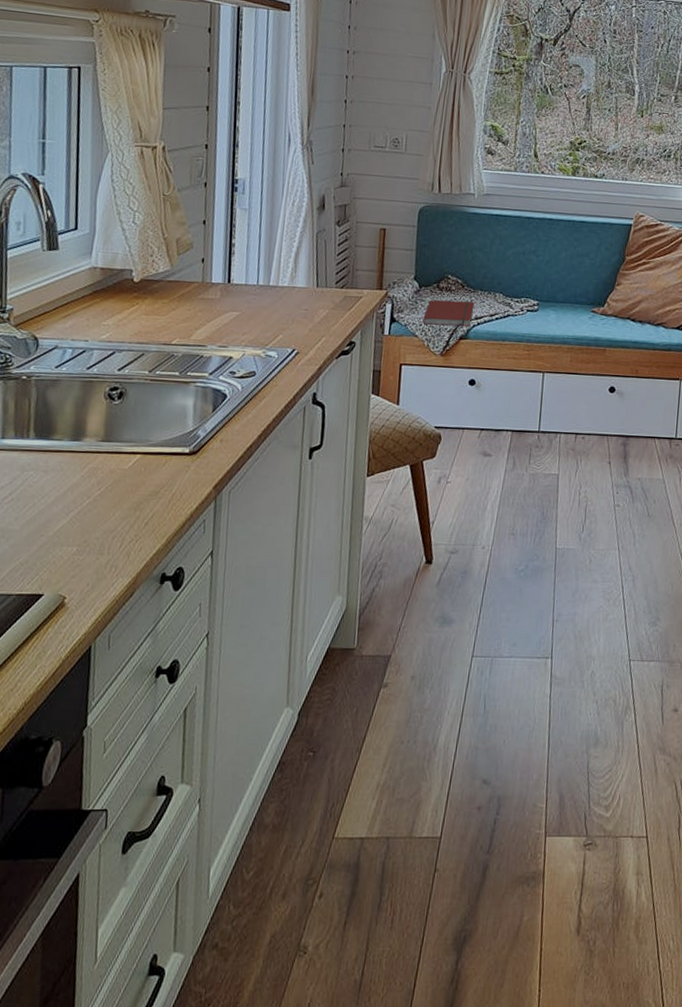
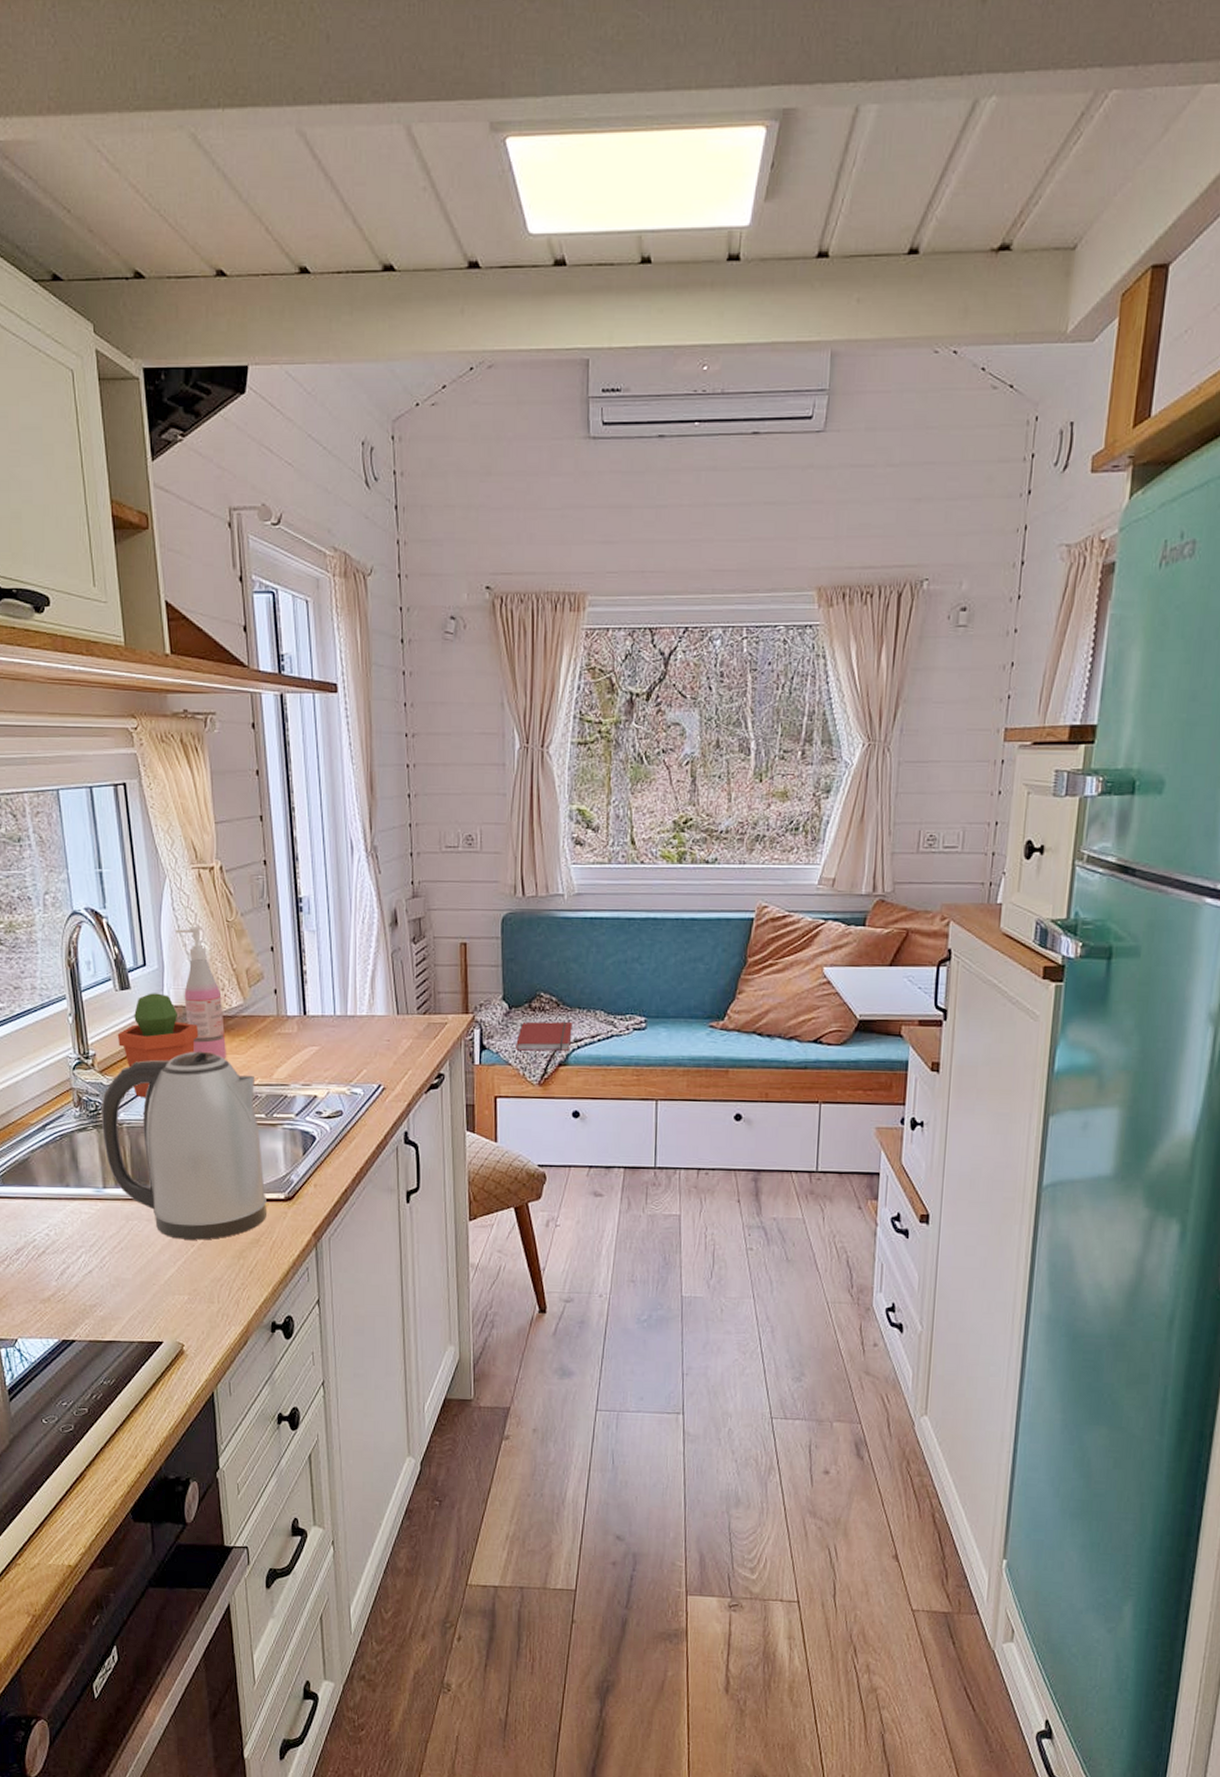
kettle: none [8,310,173,492] -> present [100,1051,266,1240]
succulent plant: none [38,254,123,353] -> present [117,993,199,1098]
soap dispenser: none [111,197,150,319] -> present [175,925,227,1059]

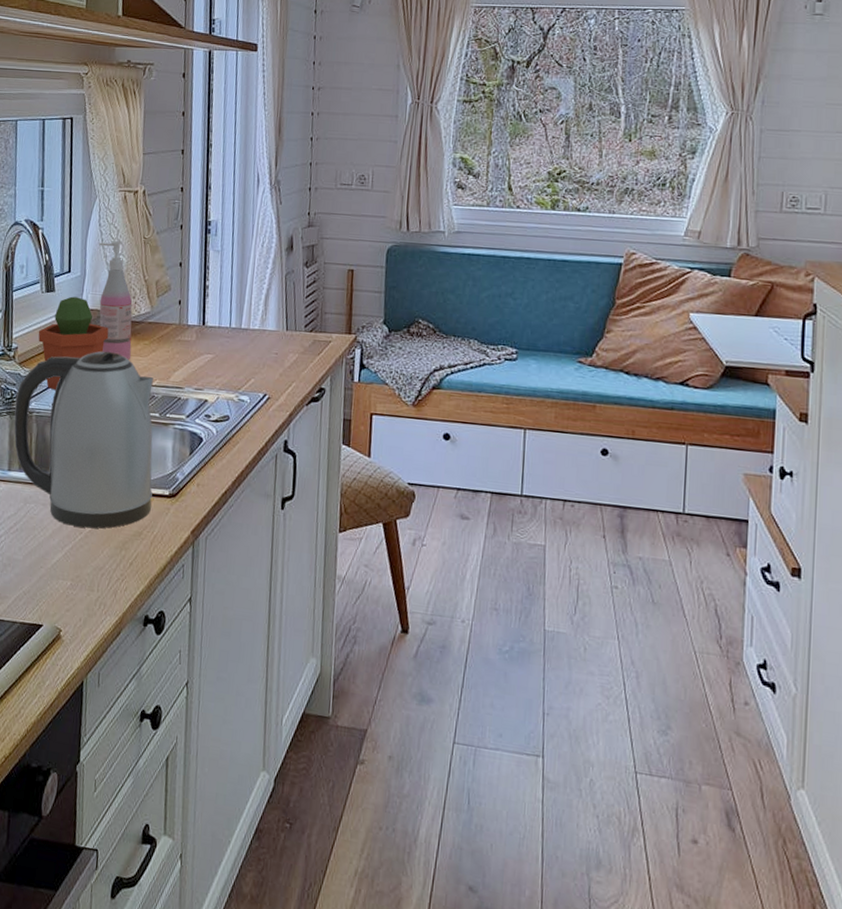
book: present [516,1021,572,1052] -> none [393,345,447,376]

